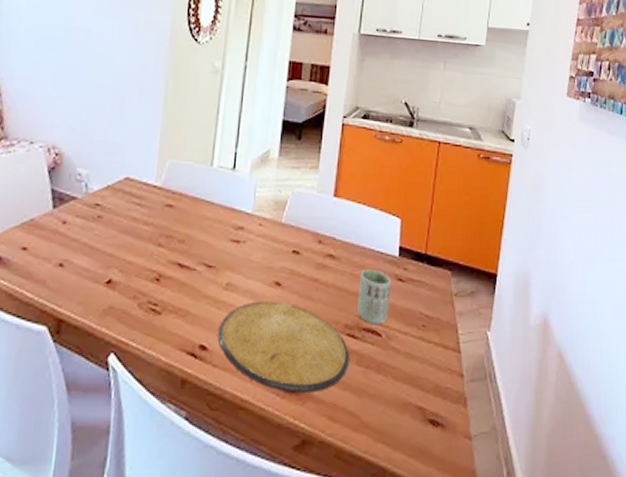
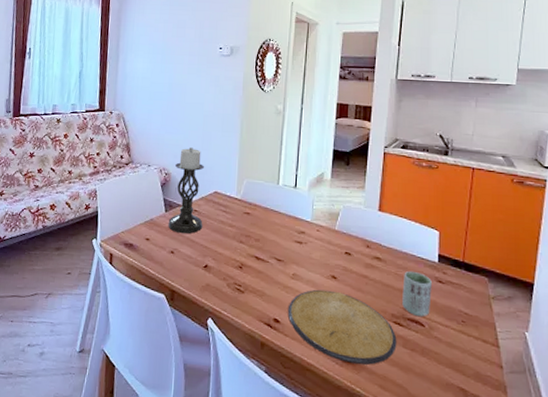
candle holder: none [56,117,112,238] -> present [168,147,204,234]

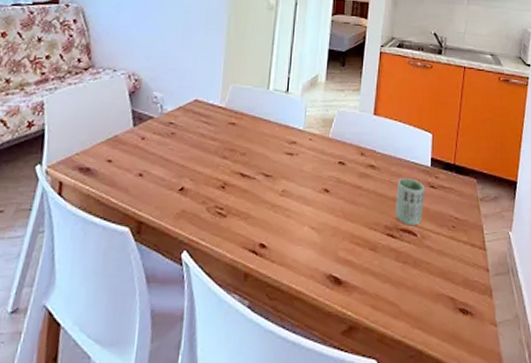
candle holder: present [168,147,204,234] -> none [136,48,183,152]
plate: present [287,289,397,365] -> none [275,205,390,285]

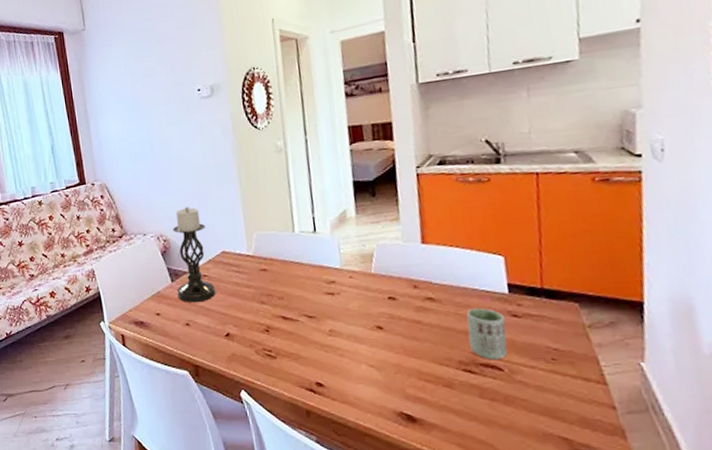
candle holder: none [136,48,183,152] -> present [173,207,216,303]

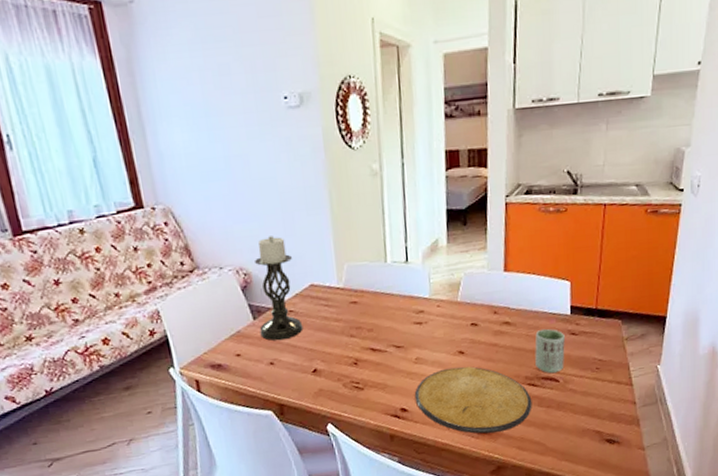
plate: none [330,343,472,422] -> present [414,366,532,434]

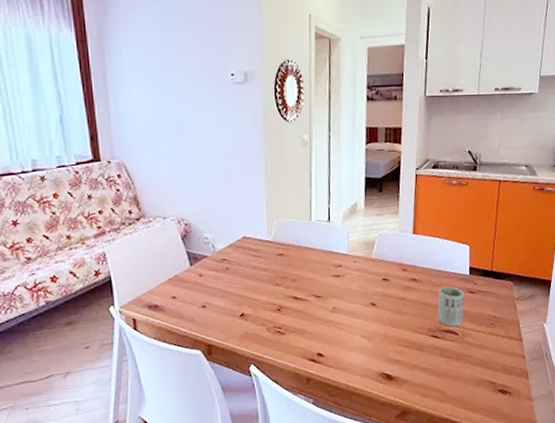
candle holder: present [255,236,303,341] -> none [195,192,234,286]
plate: present [414,366,532,434] -> none [330,317,434,380]

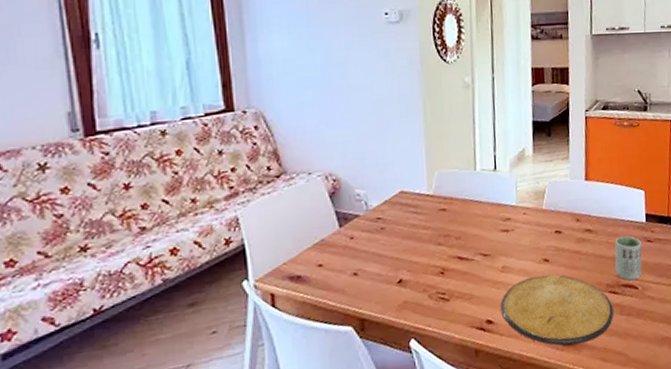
plate: none [330,317,434,380] -> present [500,274,614,346]

